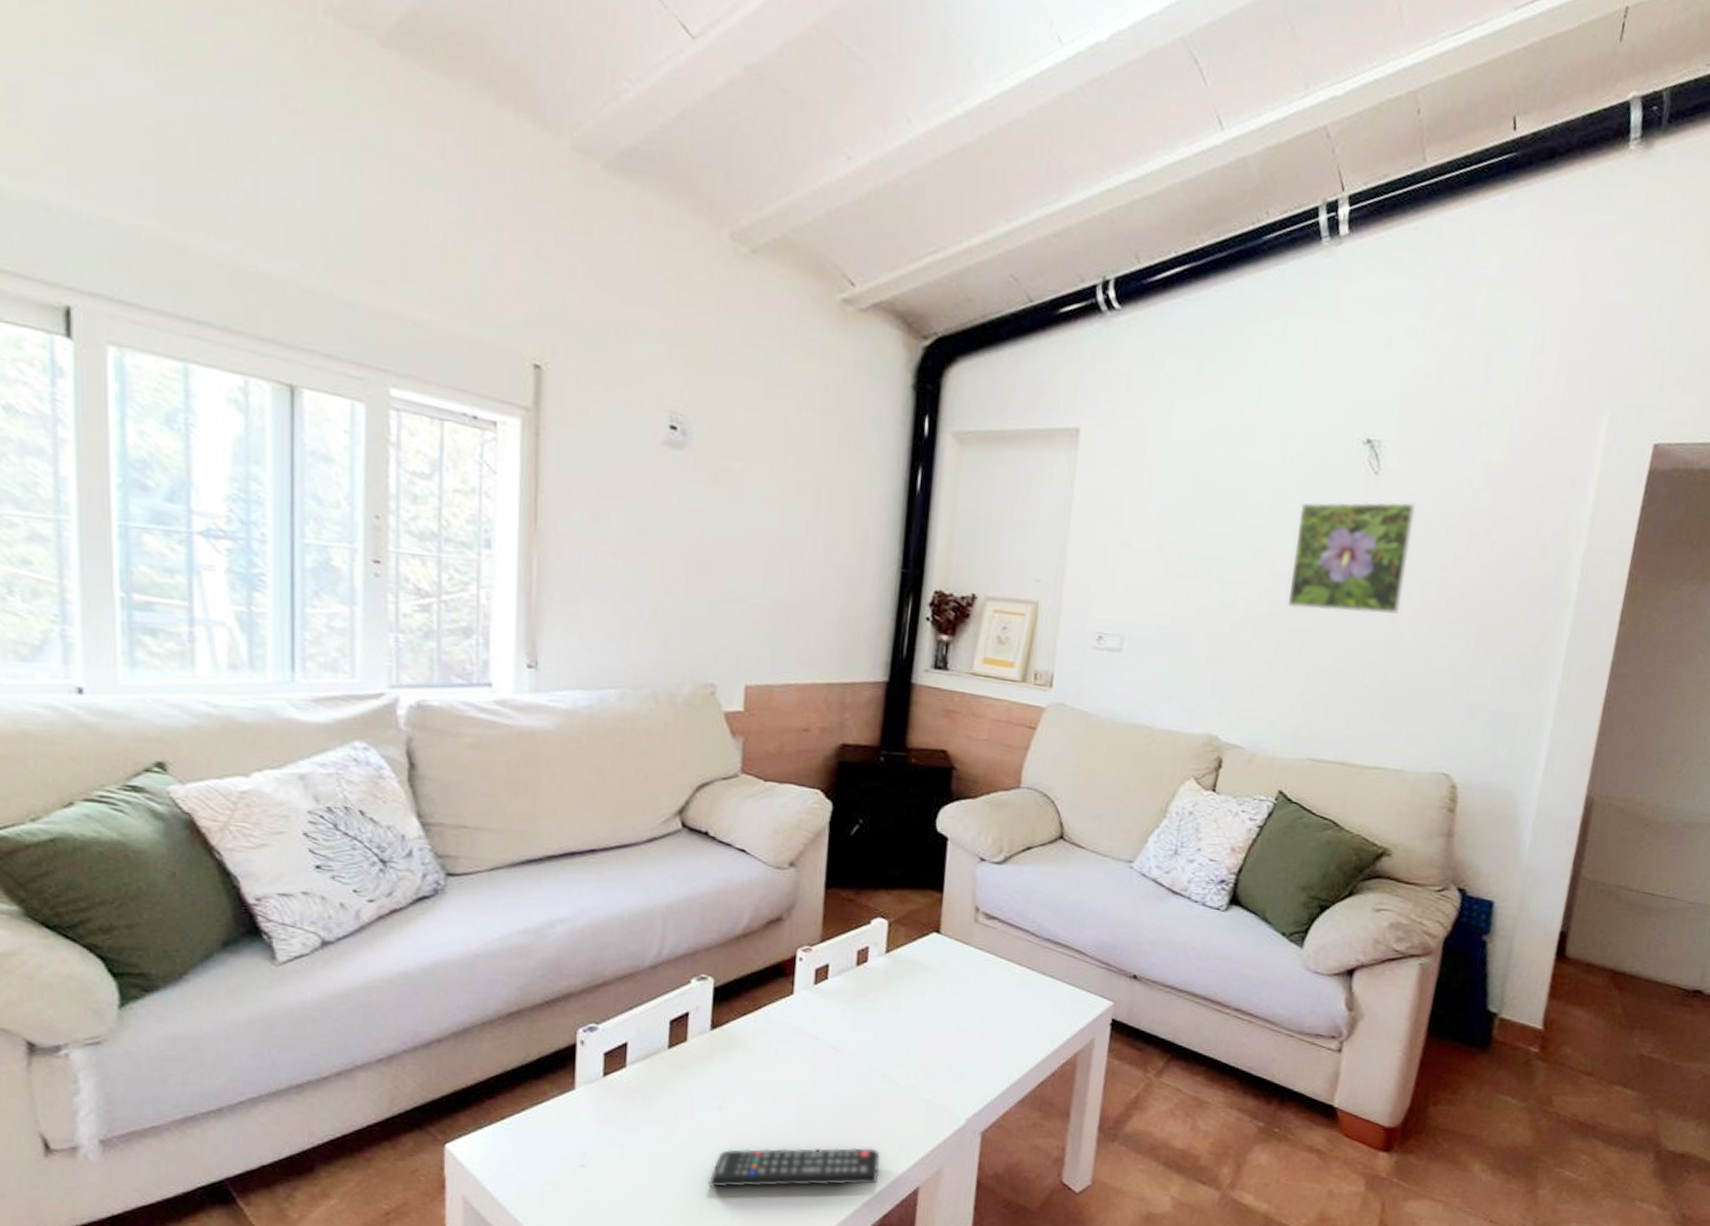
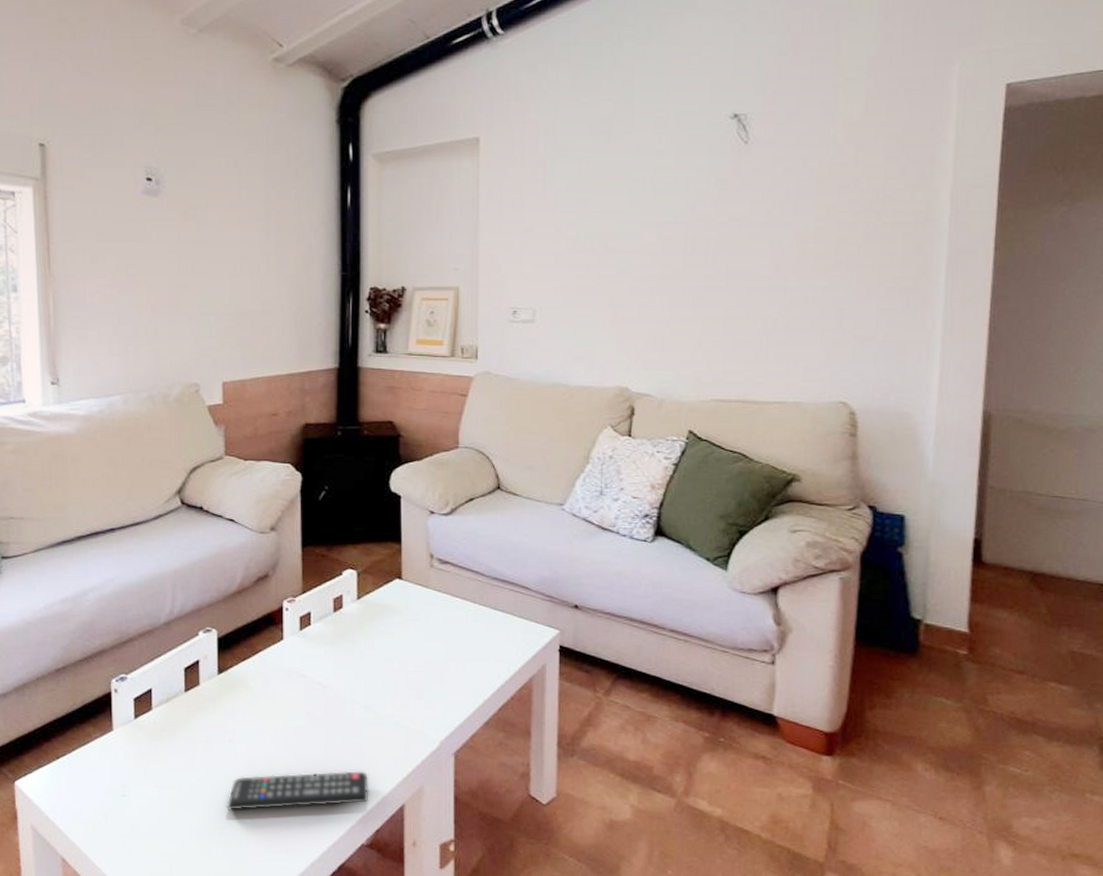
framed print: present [1287,501,1415,614] -> none [678,164,785,269]

